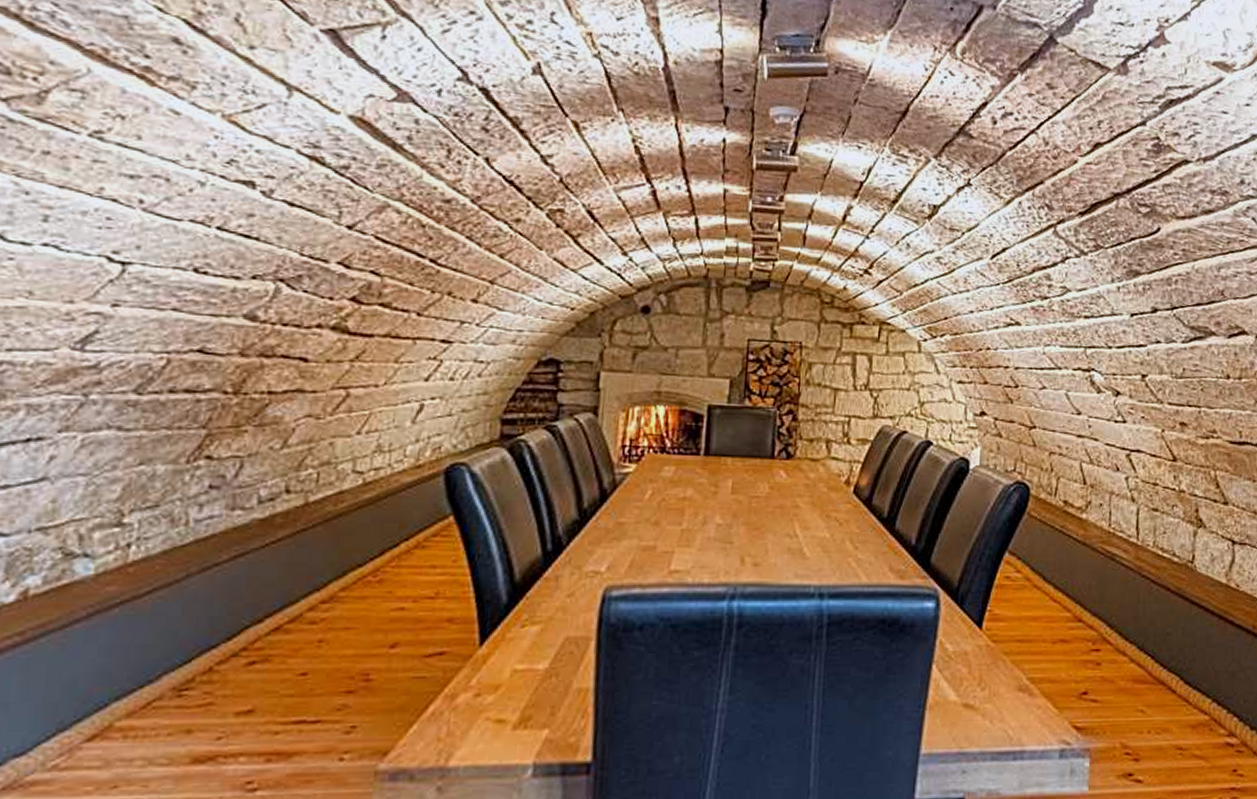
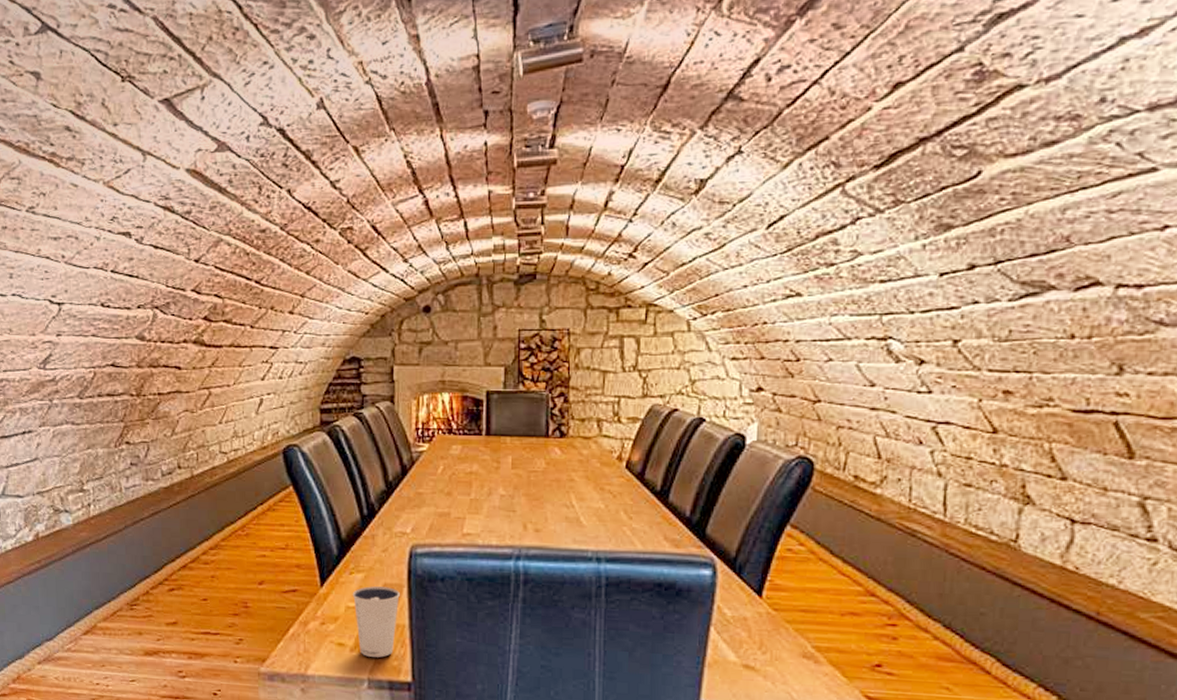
dixie cup: none [522,641,586,734] -> present [352,586,400,658]

